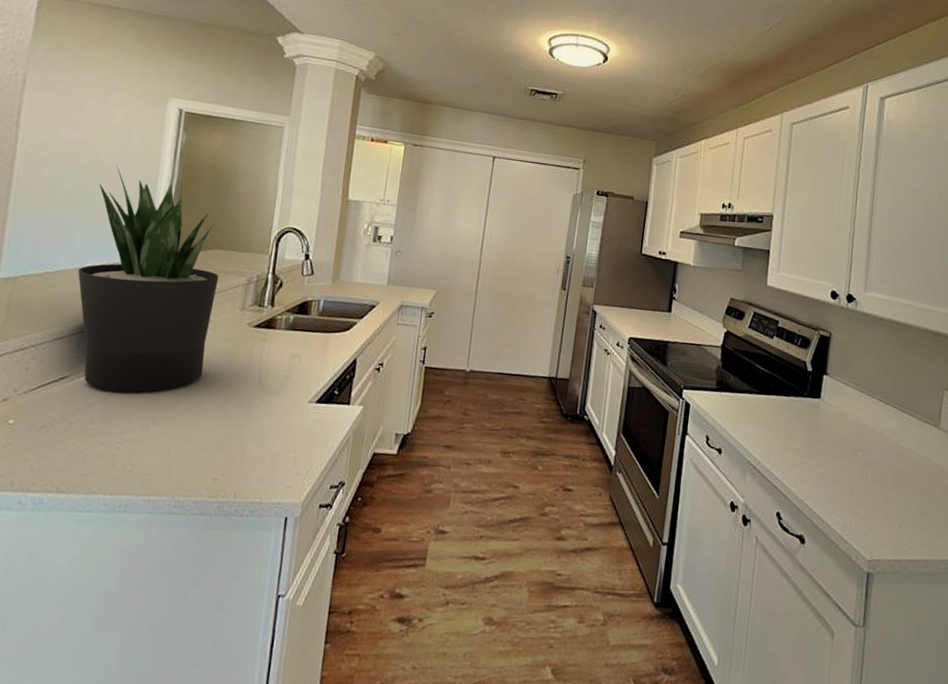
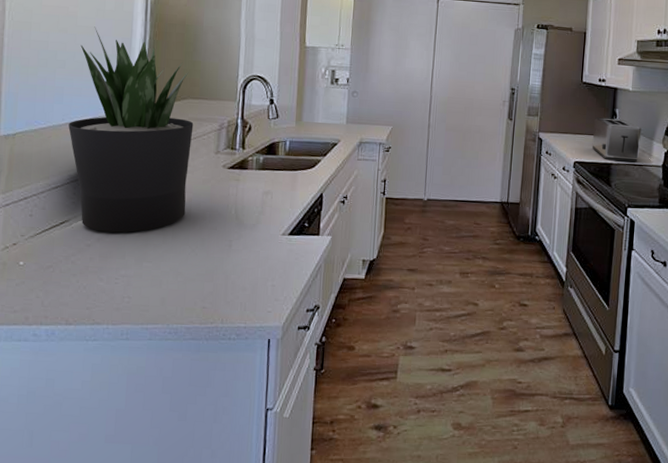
toaster: none [648,291,702,342] -> present [592,117,642,162]

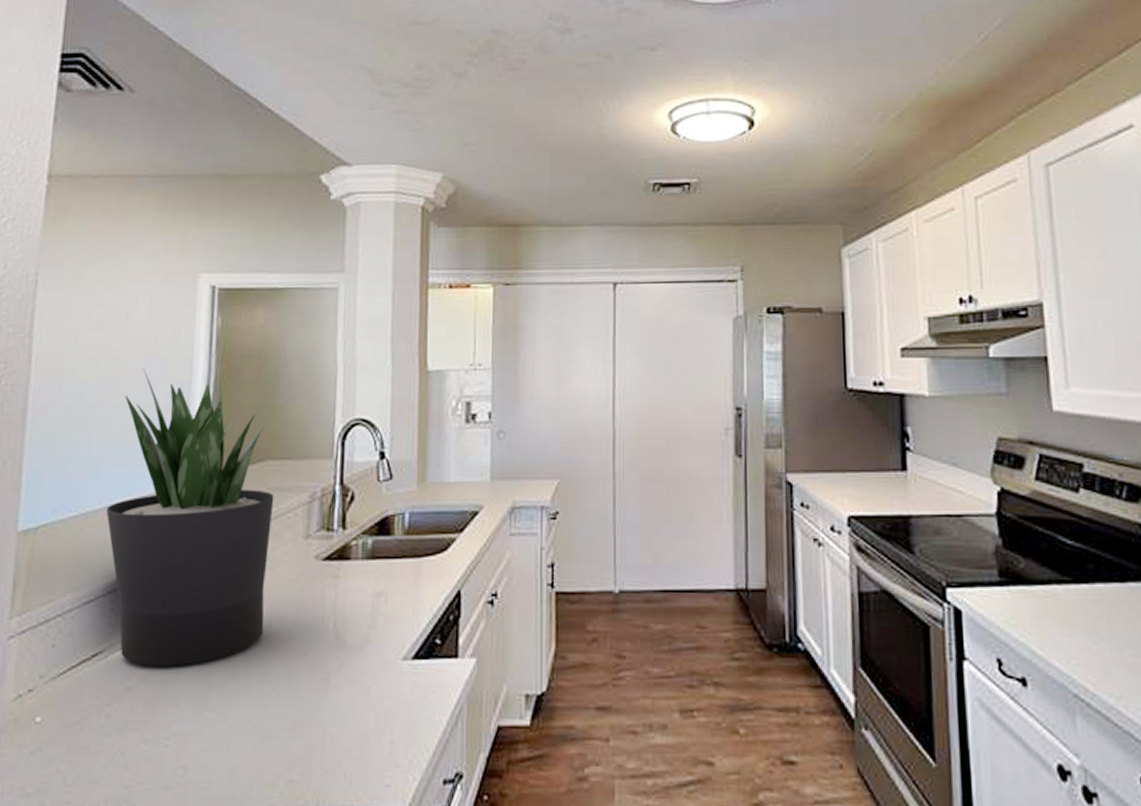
toaster: present [592,117,642,162] -> none [873,442,955,511]

